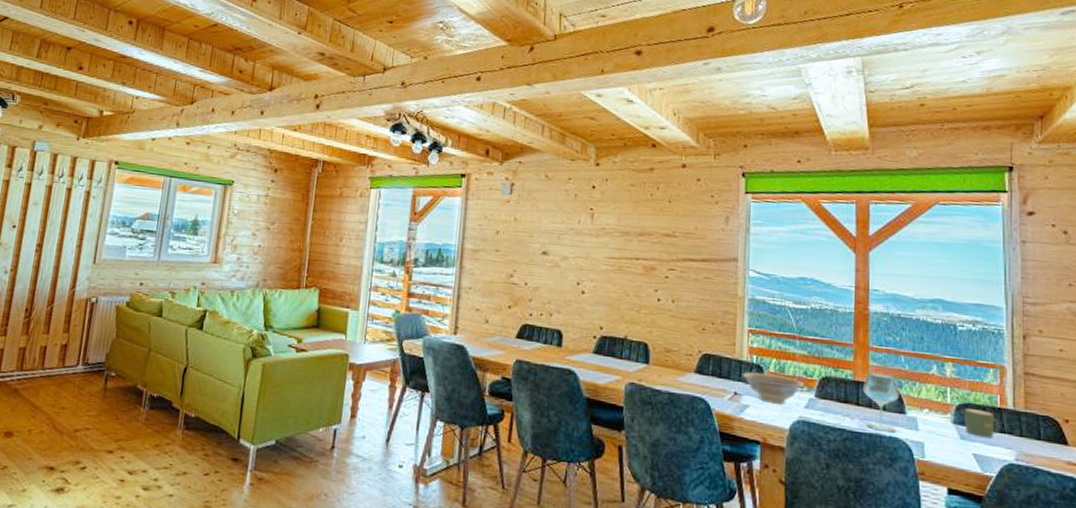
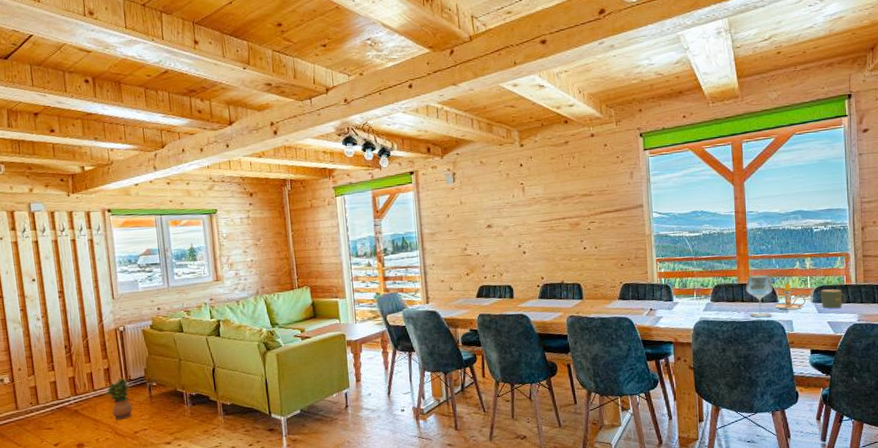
potted plant: none [55,359,85,411] -> present [106,377,133,420]
bowl: present [742,372,805,404] -> none [654,290,702,312]
candlestick: none [899,391,943,429] -> present [774,283,805,310]

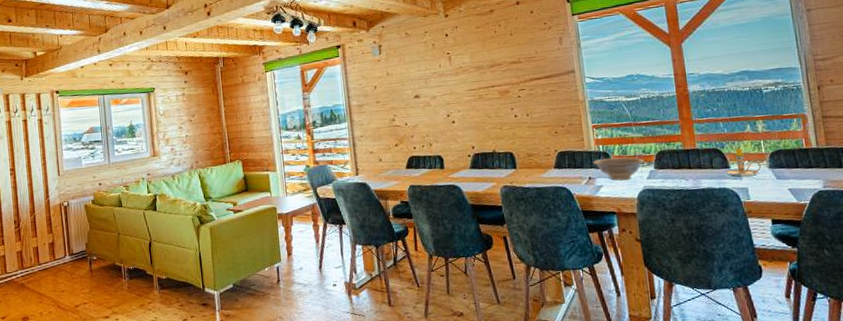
potted plant: present [106,377,133,420] -> none [50,251,74,294]
bowl: none [654,290,702,312] -> present [592,157,645,181]
wine glass: present [745,274,773,318] -> none [692,139,724,186]
mug: present [821,289,846,310] -> none [777,153,808,176]

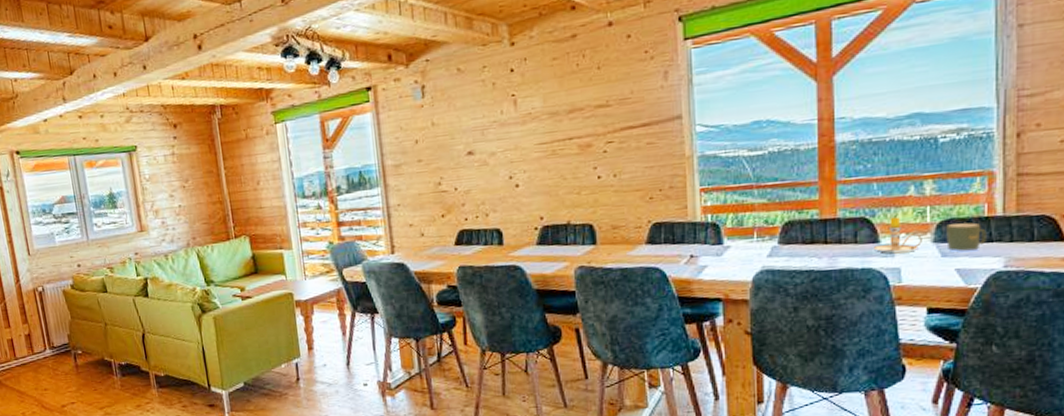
bowl: present [592,157,645,181] -> none [697,229,766,259]
mug: none [777,153,808,176] -> present [946,222,987,253]

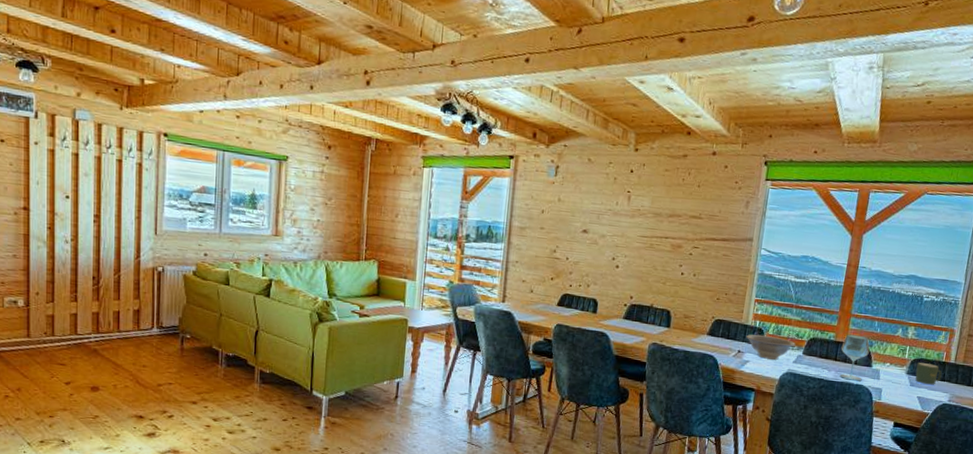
bowl: none [697,229,766,259] -> present [746,334,796,360]
wine glass: none [830,205,872,265] -> present [839,334,870,381]
candlestick: present [872,217,922,254] -> none [866,349,900,379]

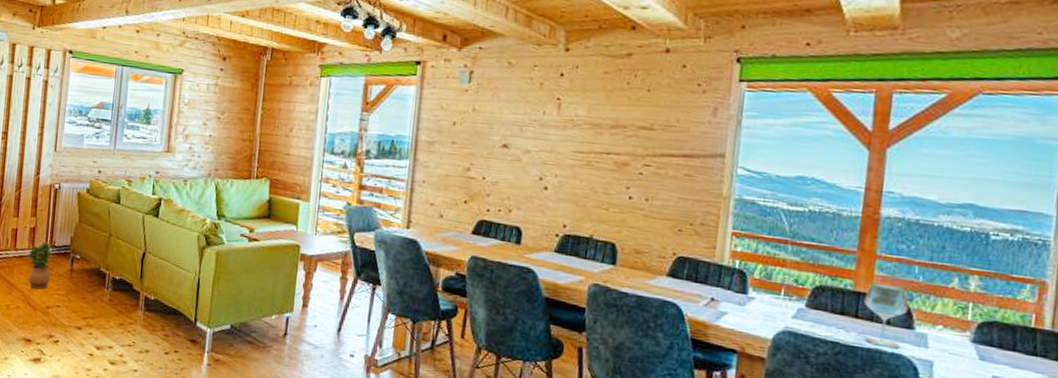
potted plant: none [132,323,160,369] -> present [26,241,53,290]
bowl: present [746,334,796,360] -> none [721,277,794,313]
mug: present [915,362,942,386] -> none [986,327,1032,363]

